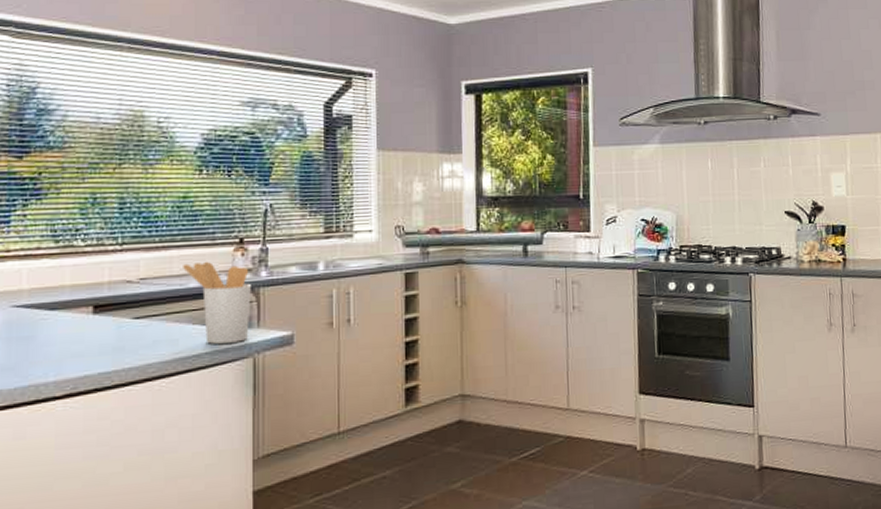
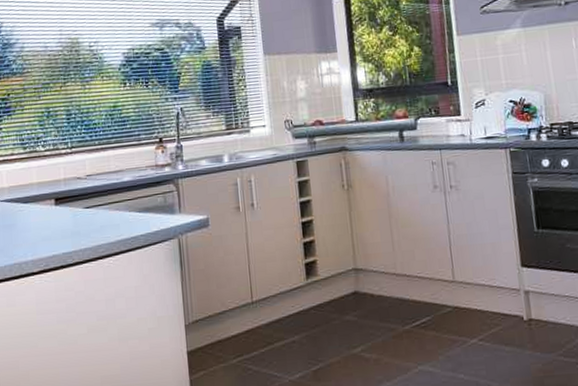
utensil holder: present [183,261,251,344] -> none [118,158,173,228]

